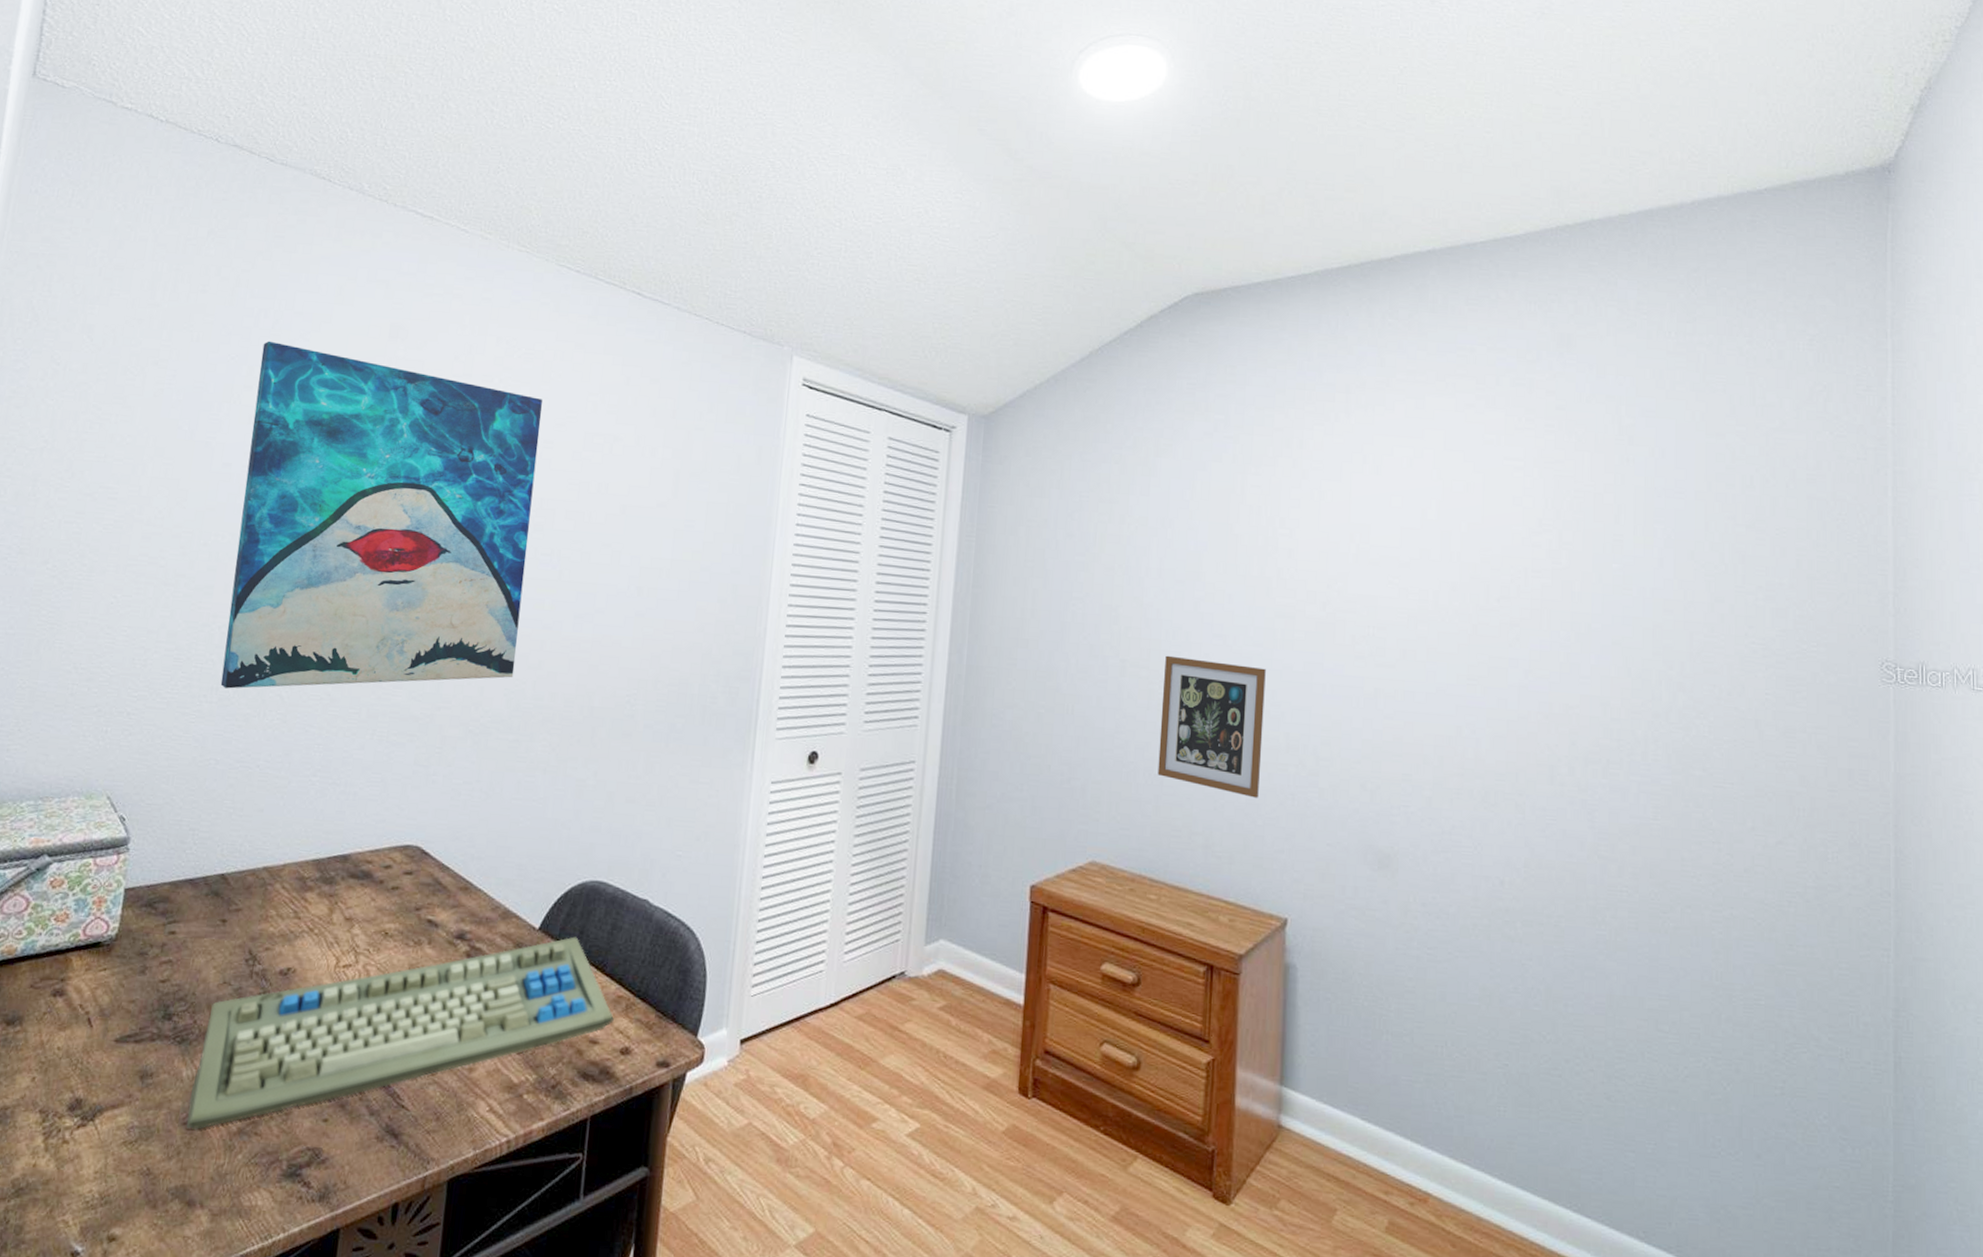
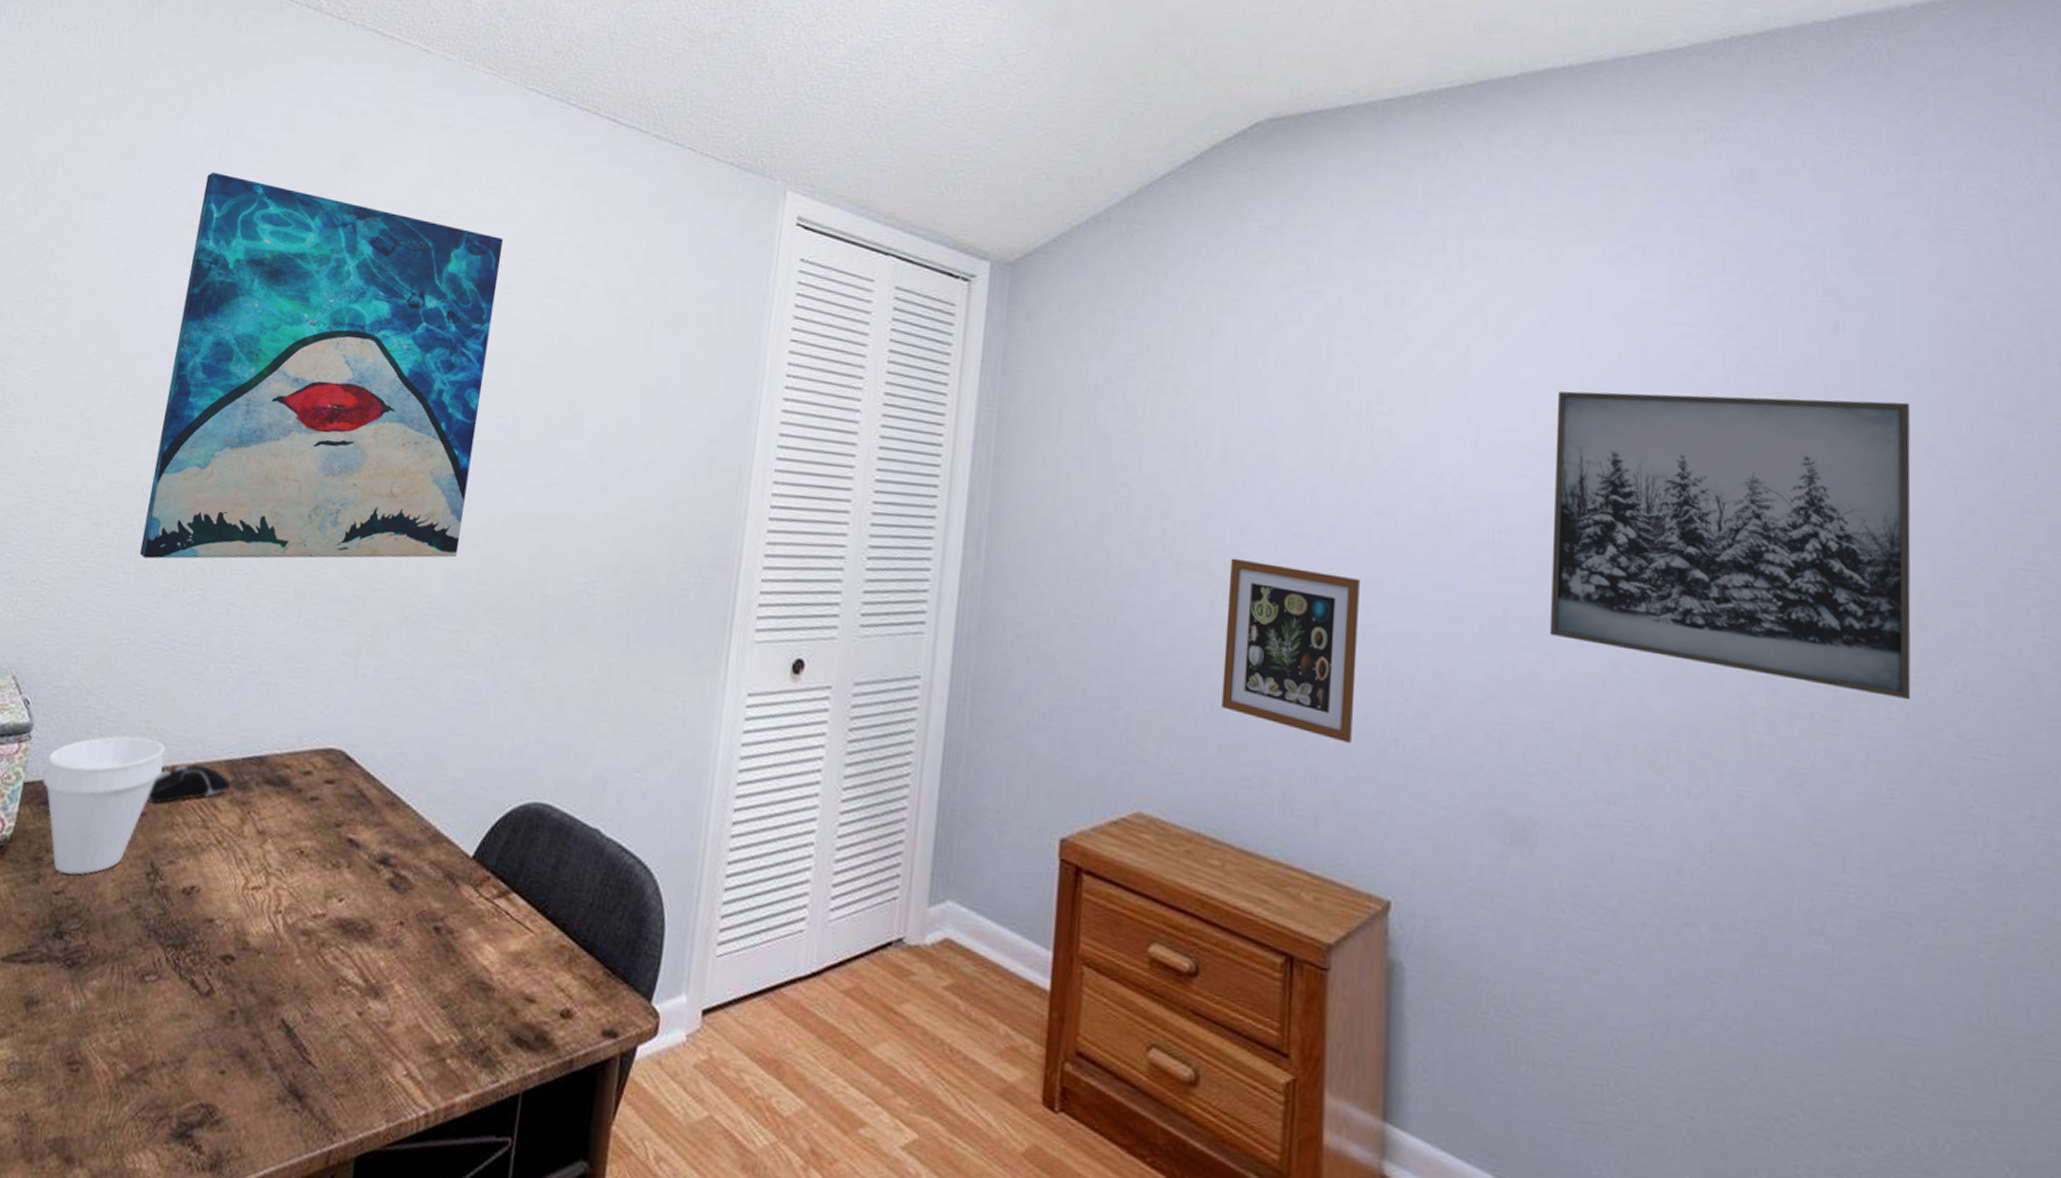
cup: none [143,843,257,965] -> present [43,735,166,875]
computer keyboard: present [186,936,614,1130] -> none [71,869,555,1072]
computer mouse: none [242,864,319,900] -> present [147,764,231,804]
wall art: none [1409,514,1679,744] -> present [1549,391,1911,699]

